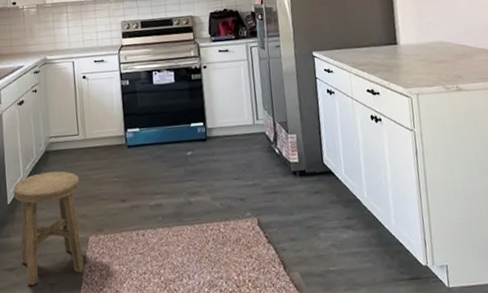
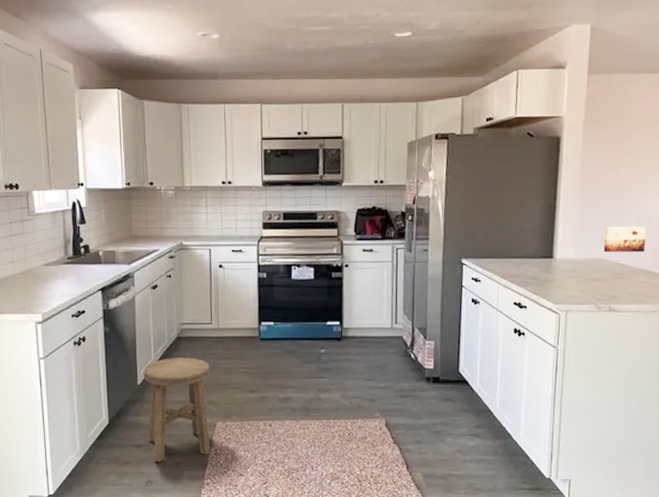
wall art: none [440,8,481,35] -> present [603,226,647,253]

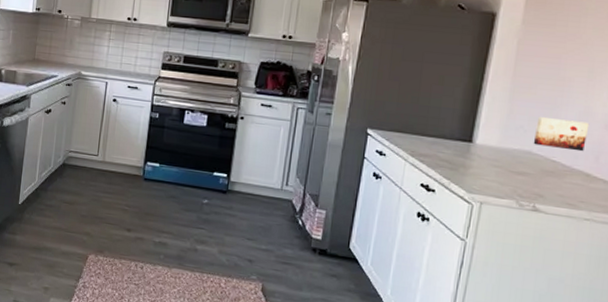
stool: present [143,357,211,463] -> none [21,182,90,285]

